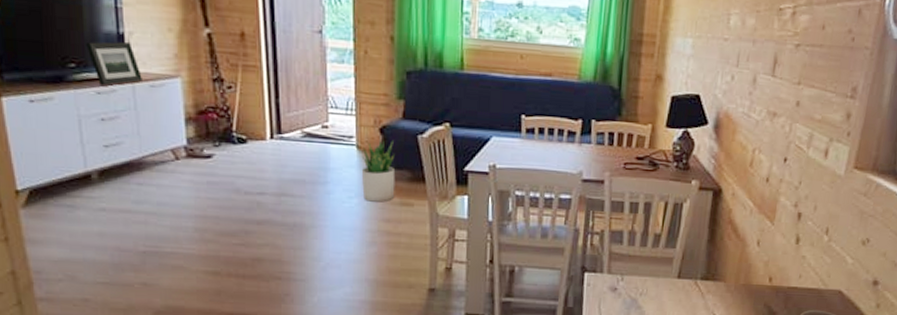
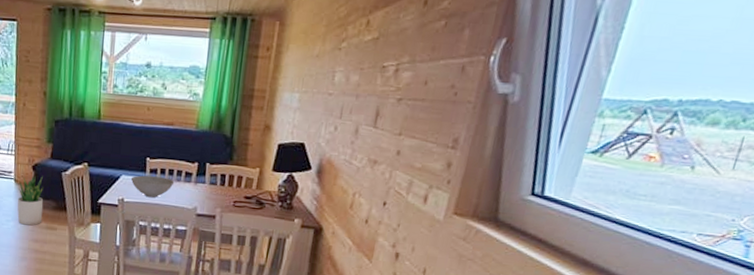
bowl: none [503,136,556,162] -> present [130,175,175,198]

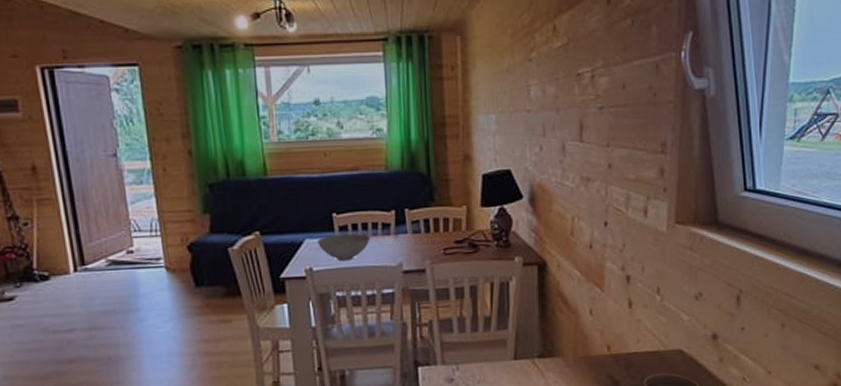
planter: present [17,175,44,226] -> none [172,255,211,324]

